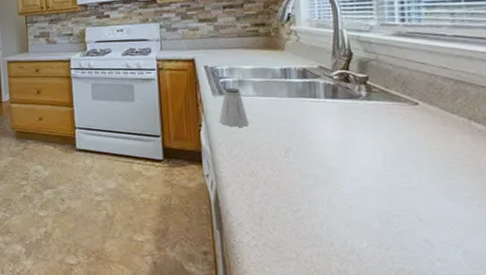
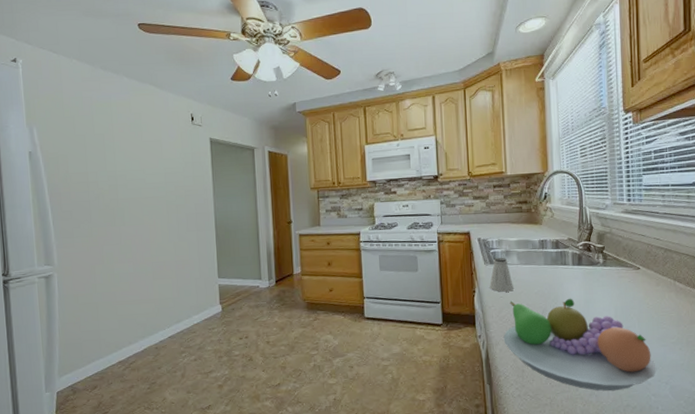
fruit bowl: none [236,137,444,251] -> present [503,298,657,391]

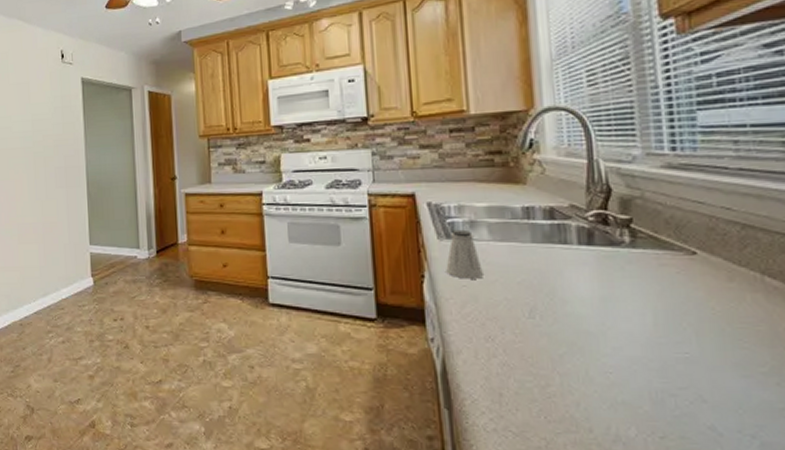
fruit bowl: present [503,298,657,391] -> none [468,292,734,440]

